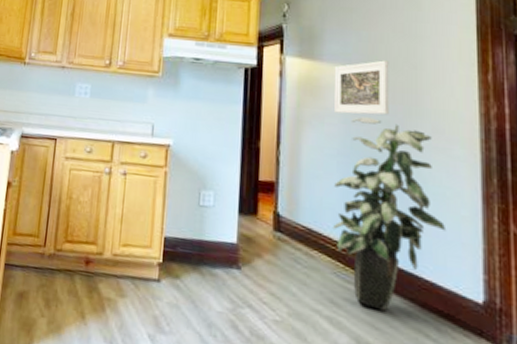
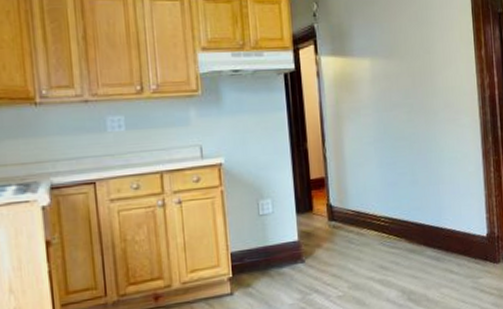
indoor plant: present [332,117,447,311] -> none [374,103,460,263]
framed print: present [334,60,389,115] -> none [364,48,412,104]

